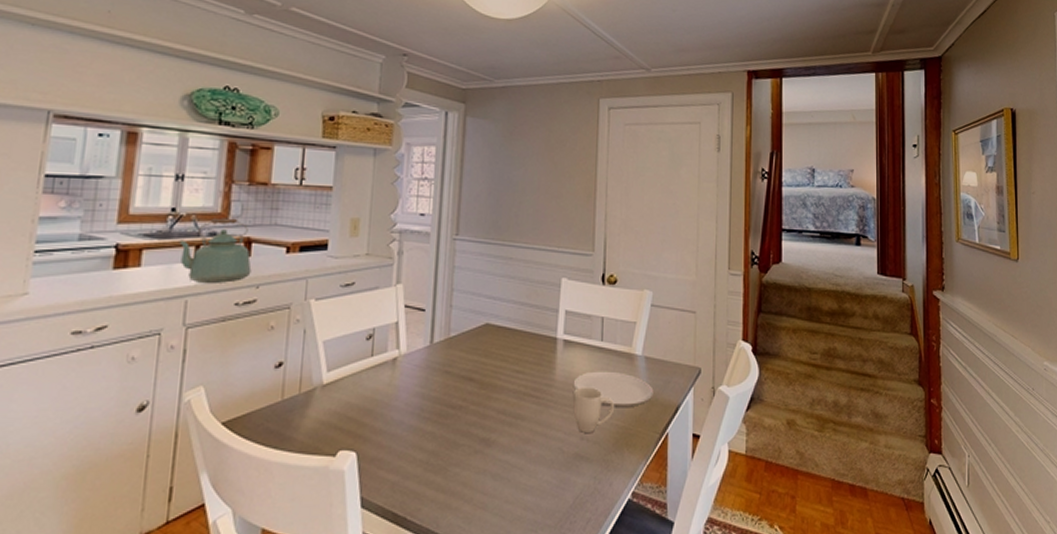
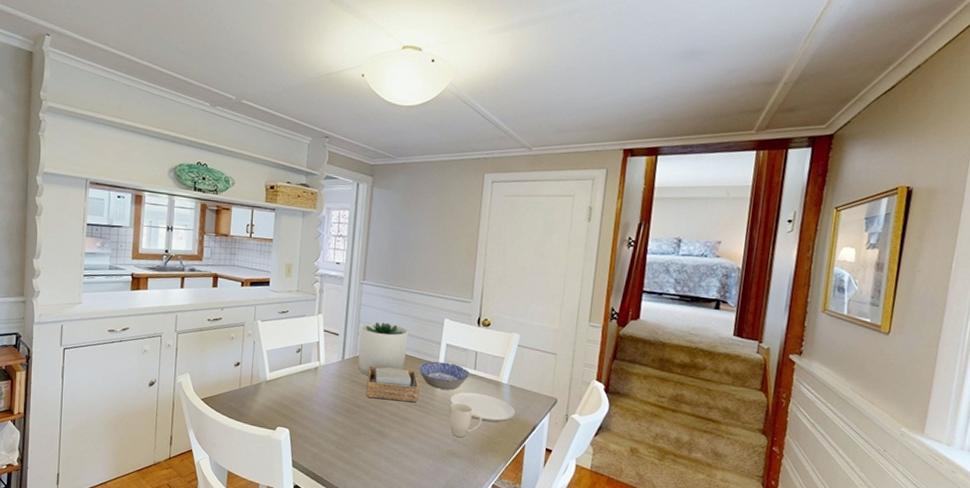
kettle: present [179,217,252,284] -> none [171,258,218,305]
planter: none [451,288,517,363] -> present [358,322,409,376]
napkin holder: none [464,349,534,394] -> present [366,365,419,403]
bowl: none [530,335,595,371] -> present [417,361,469,390]

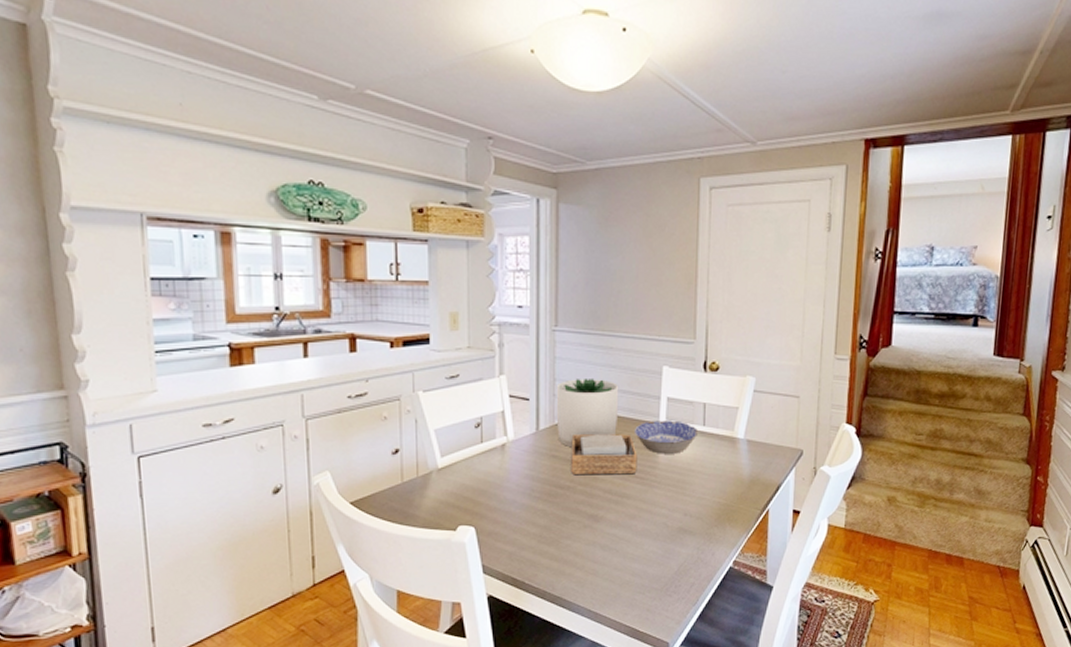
plate: present [449,391,515,422] -> none [676,453,755,486]
mug: present [449,402,483,438] -> none [676,468,717,511]

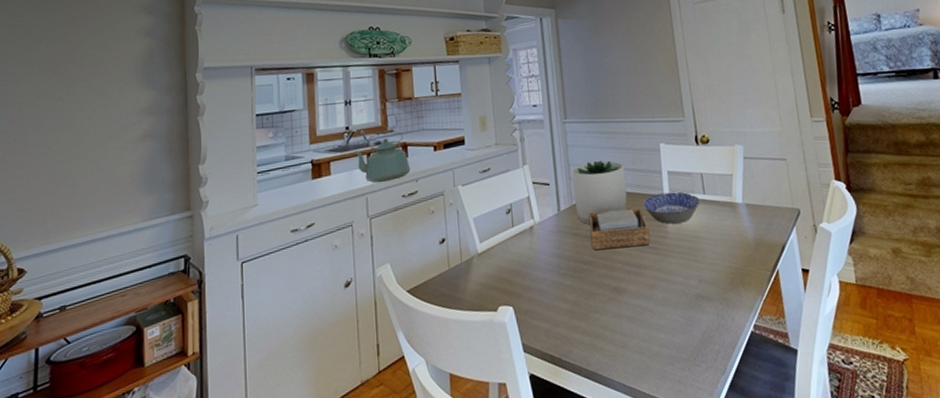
kettle: none [287,315,359,379] -> present [355,128,411,184]

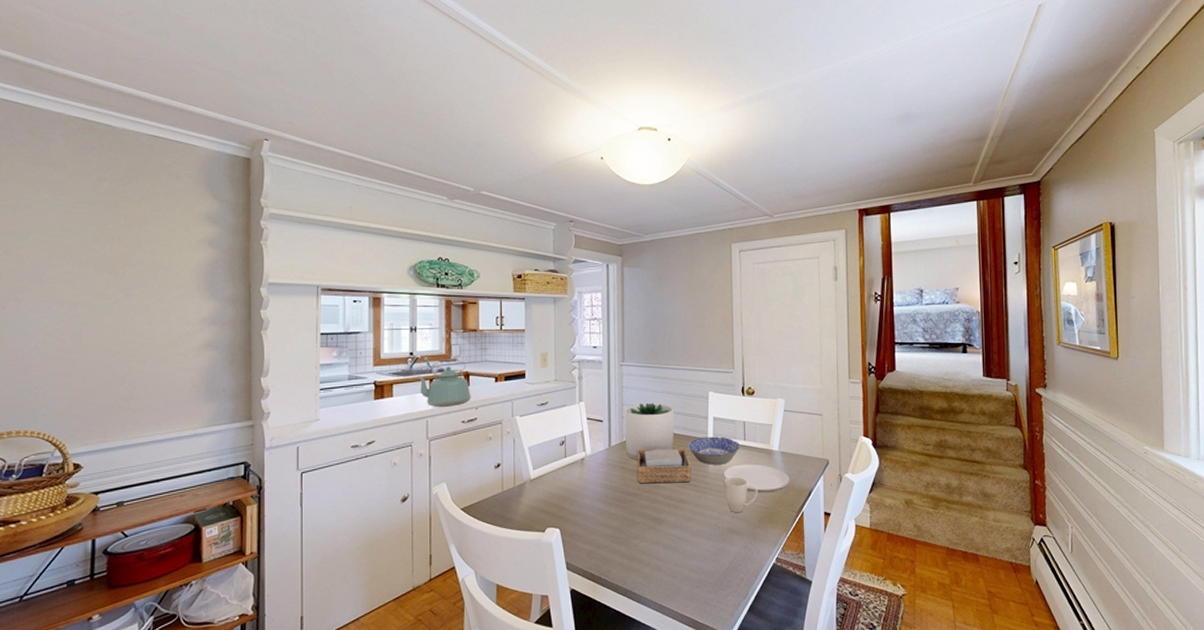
plate: none [684,219,759,251] -> present [723,464,790,492]
mug: none [686,235,726,277] -> present [724,476,759,513]

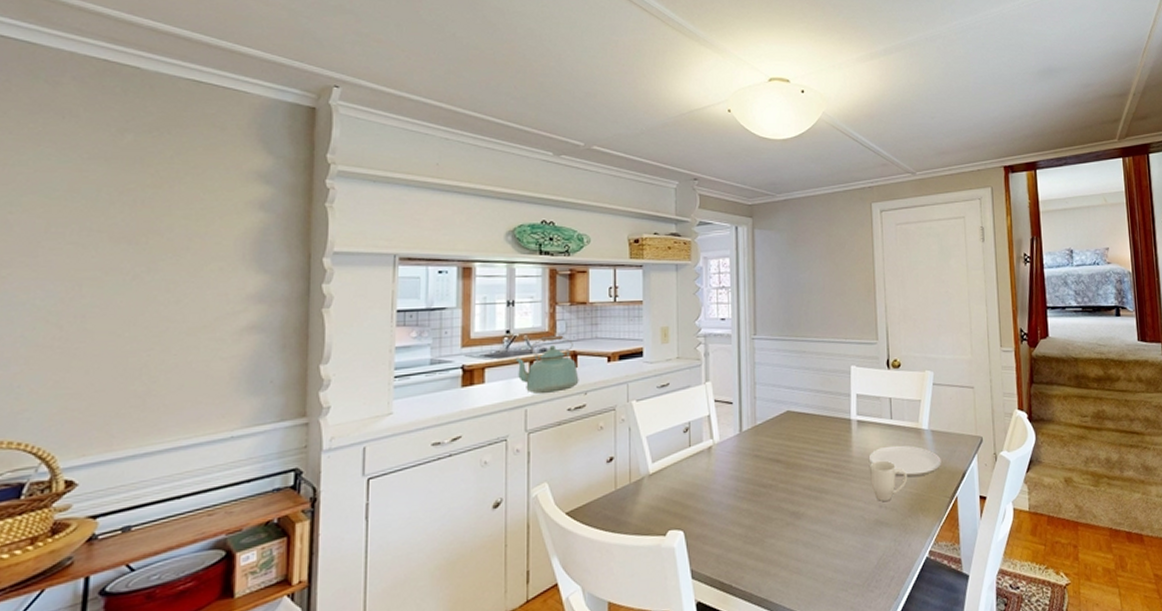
planter: present [624,402,675,461] -> none [756,380,814,447]
napkin holder: present [637,448,691,484] -> none [772,431,833,473]
bowl: present [687,436,740,465] -> none [828,415,886,448]

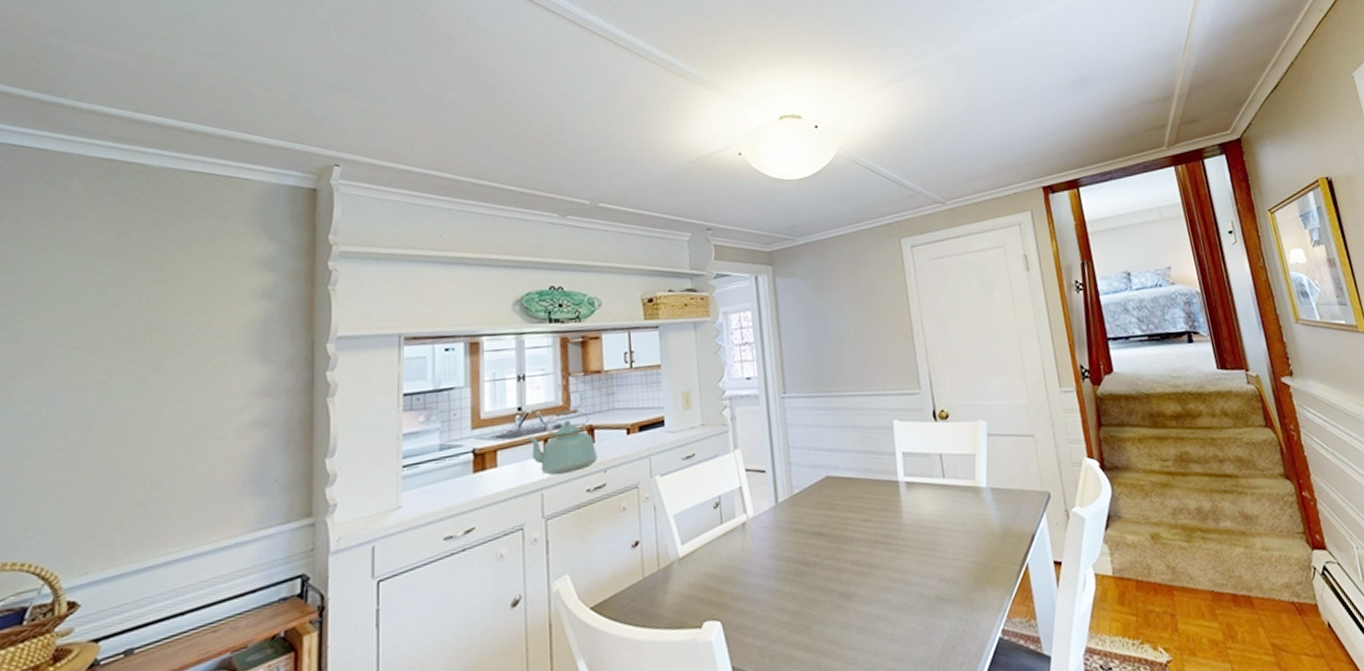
plate: present [868,445,941,477] -> none [922,506,1006,545]
mug: present [870,460,908,502] -> none [924,526,969,575]

